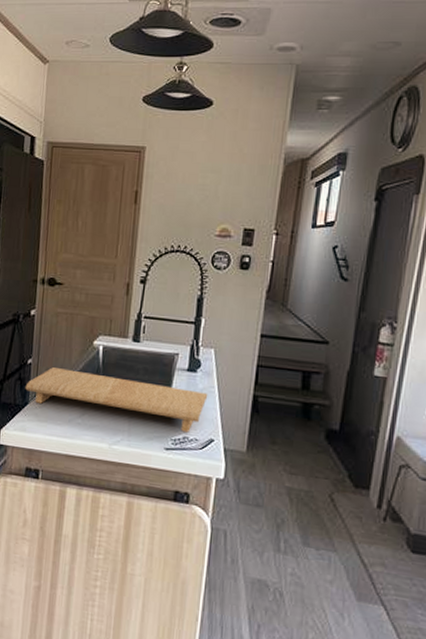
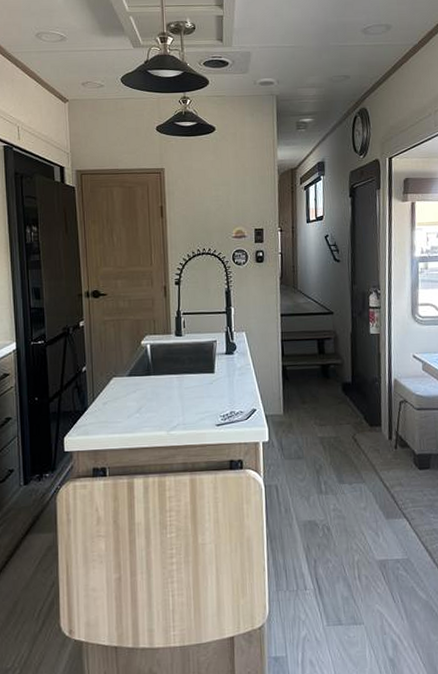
cutting board: present [25,367,208,433] -> none [83,370,246,408]

